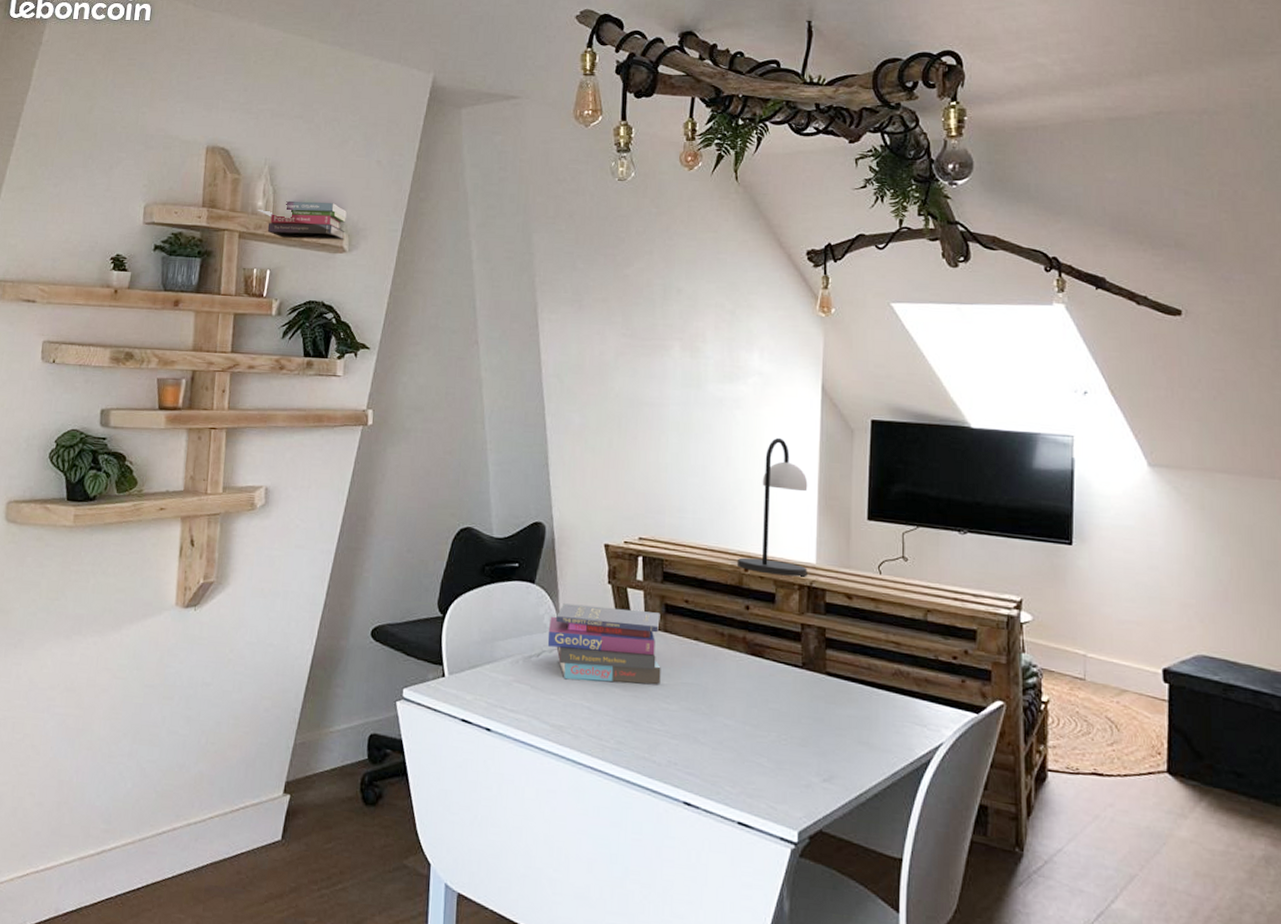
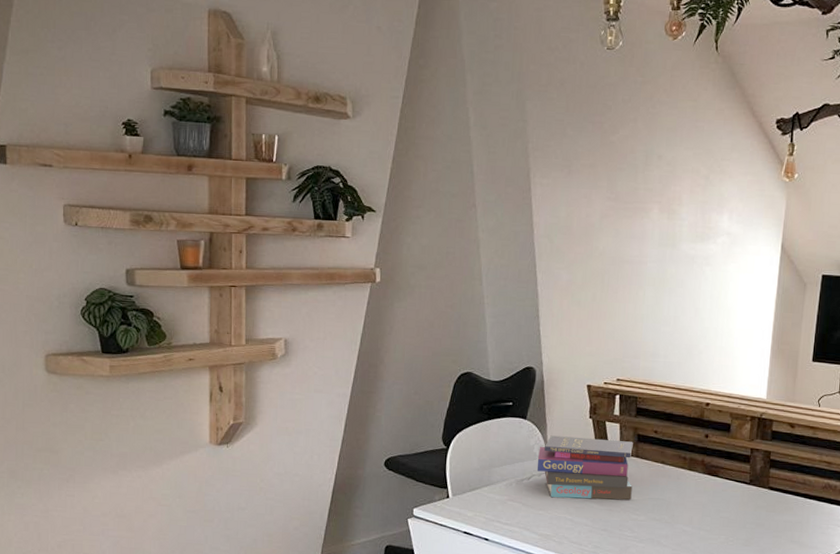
books: present [256,201,347,241] -> none [261,67,349,107]
table lamp: present [736,437,808,577] -> none [699,291,764,410]

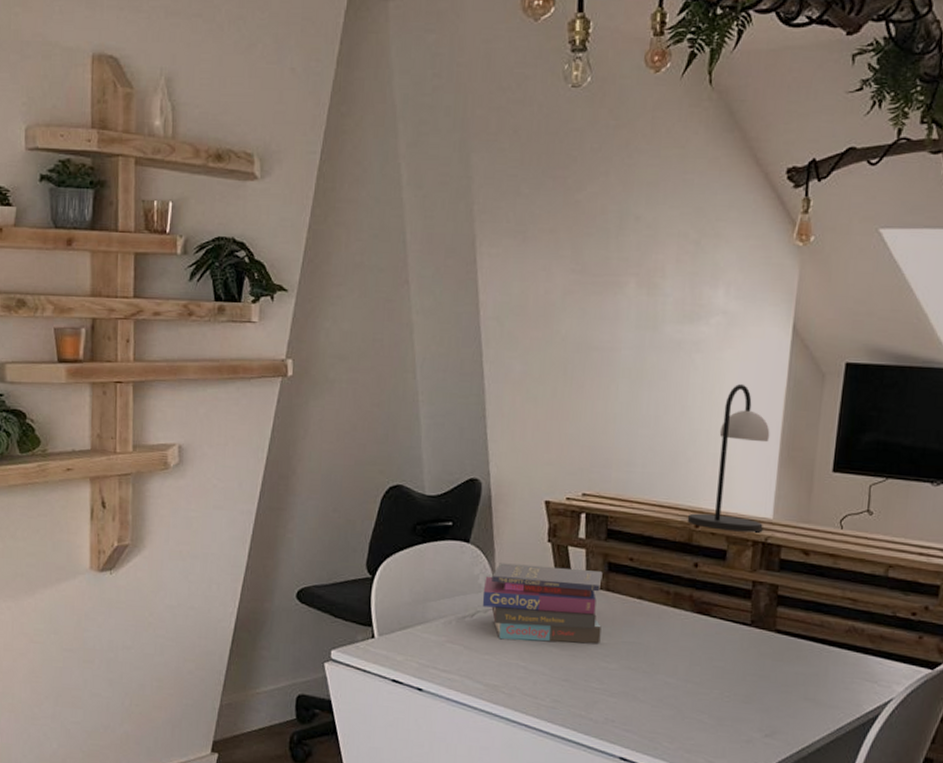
table lamp: none [699,291,764,410] -> present [687,383,770,533]

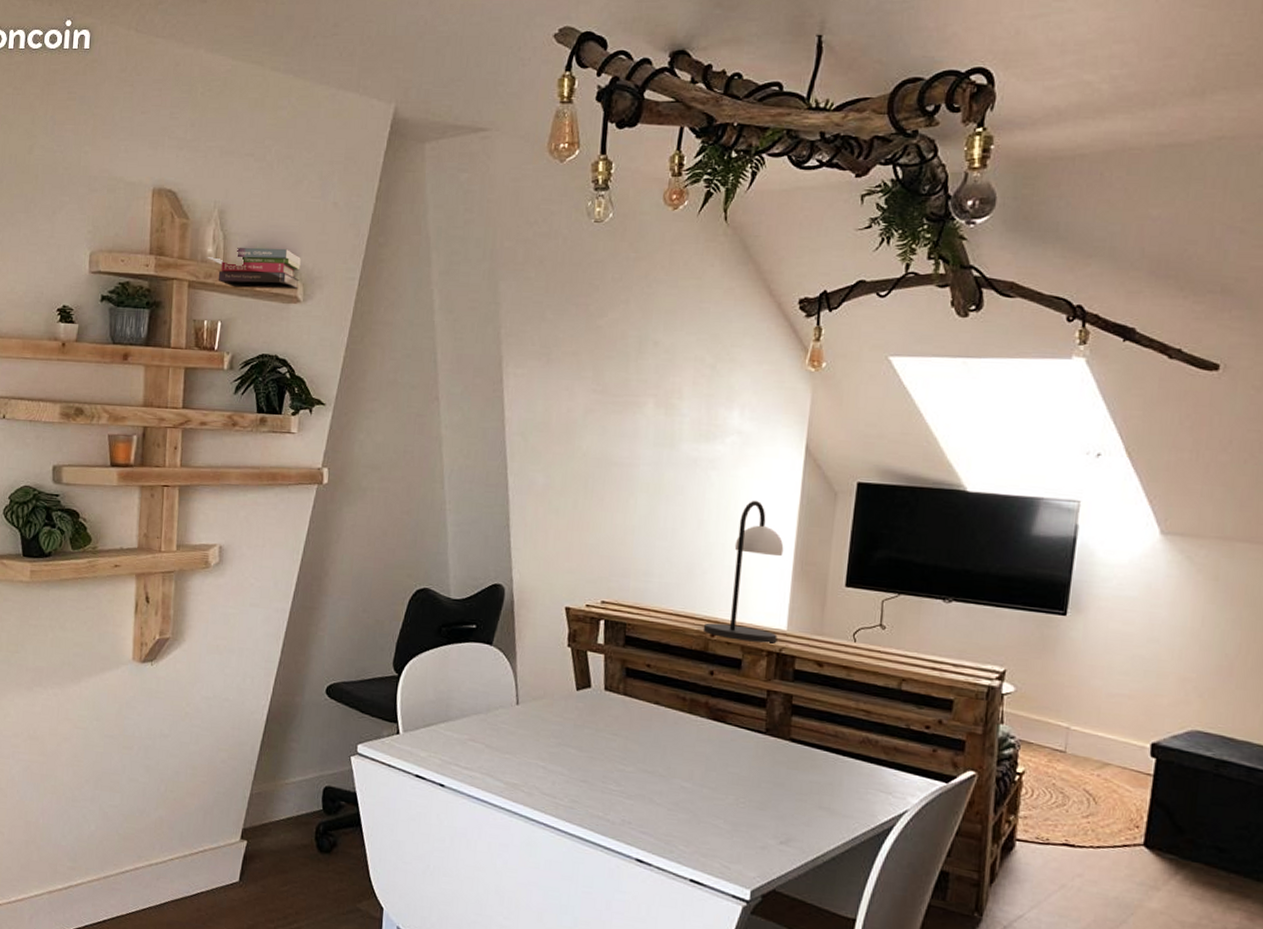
books: none [153,119,257,166] -> present [206,248,301,290]
books: present [482,563,603,644] -> none [503,665,621,746]

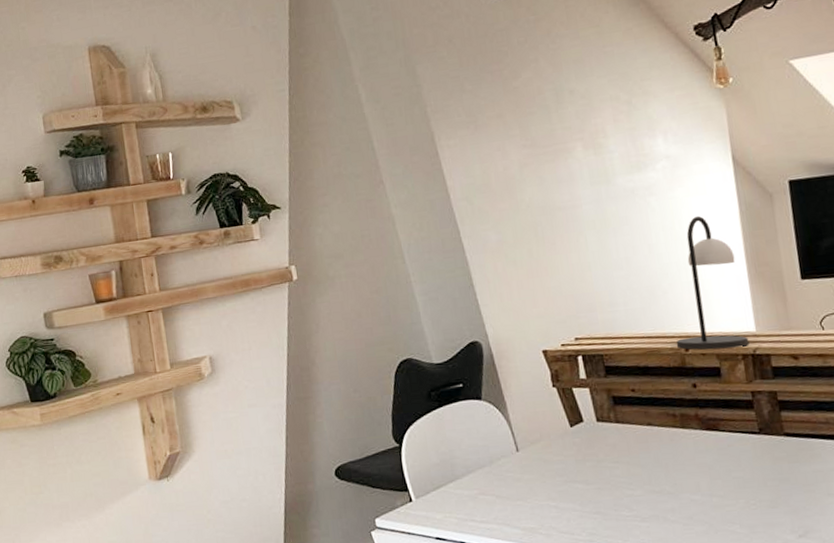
books: present [206,248,301,290] -> none [147,75,236,121]

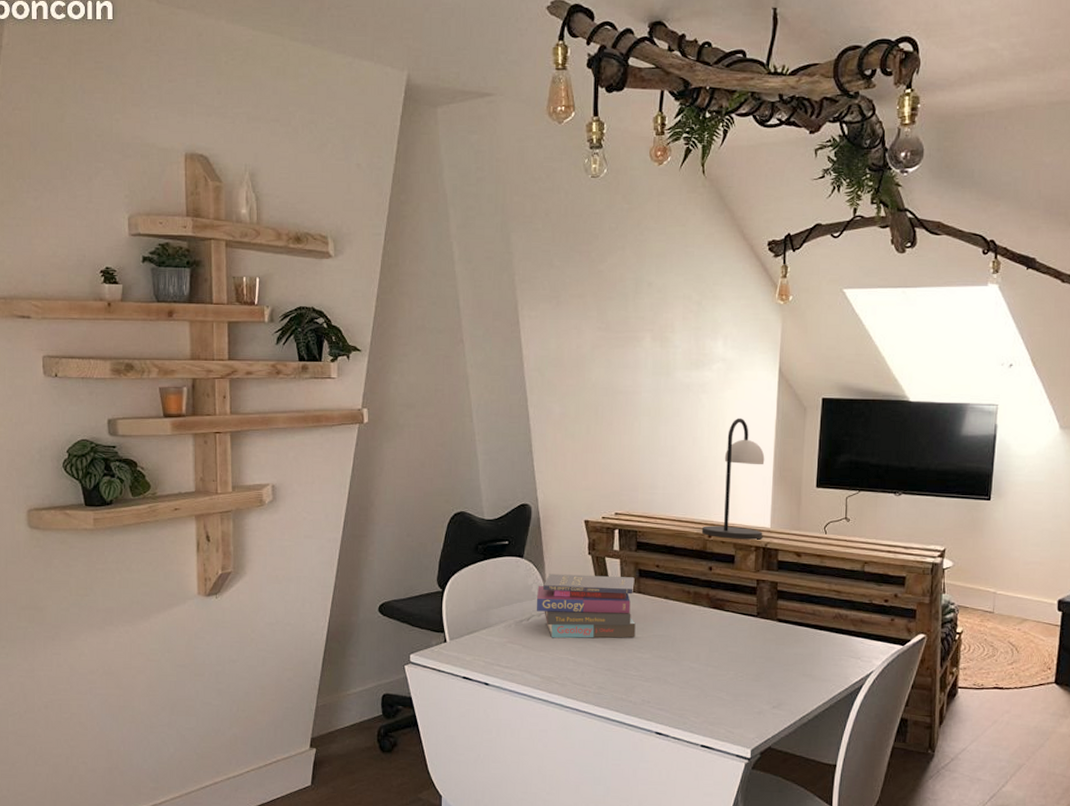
books: none [502,406,621,484] -> present [536,574,636,639]

